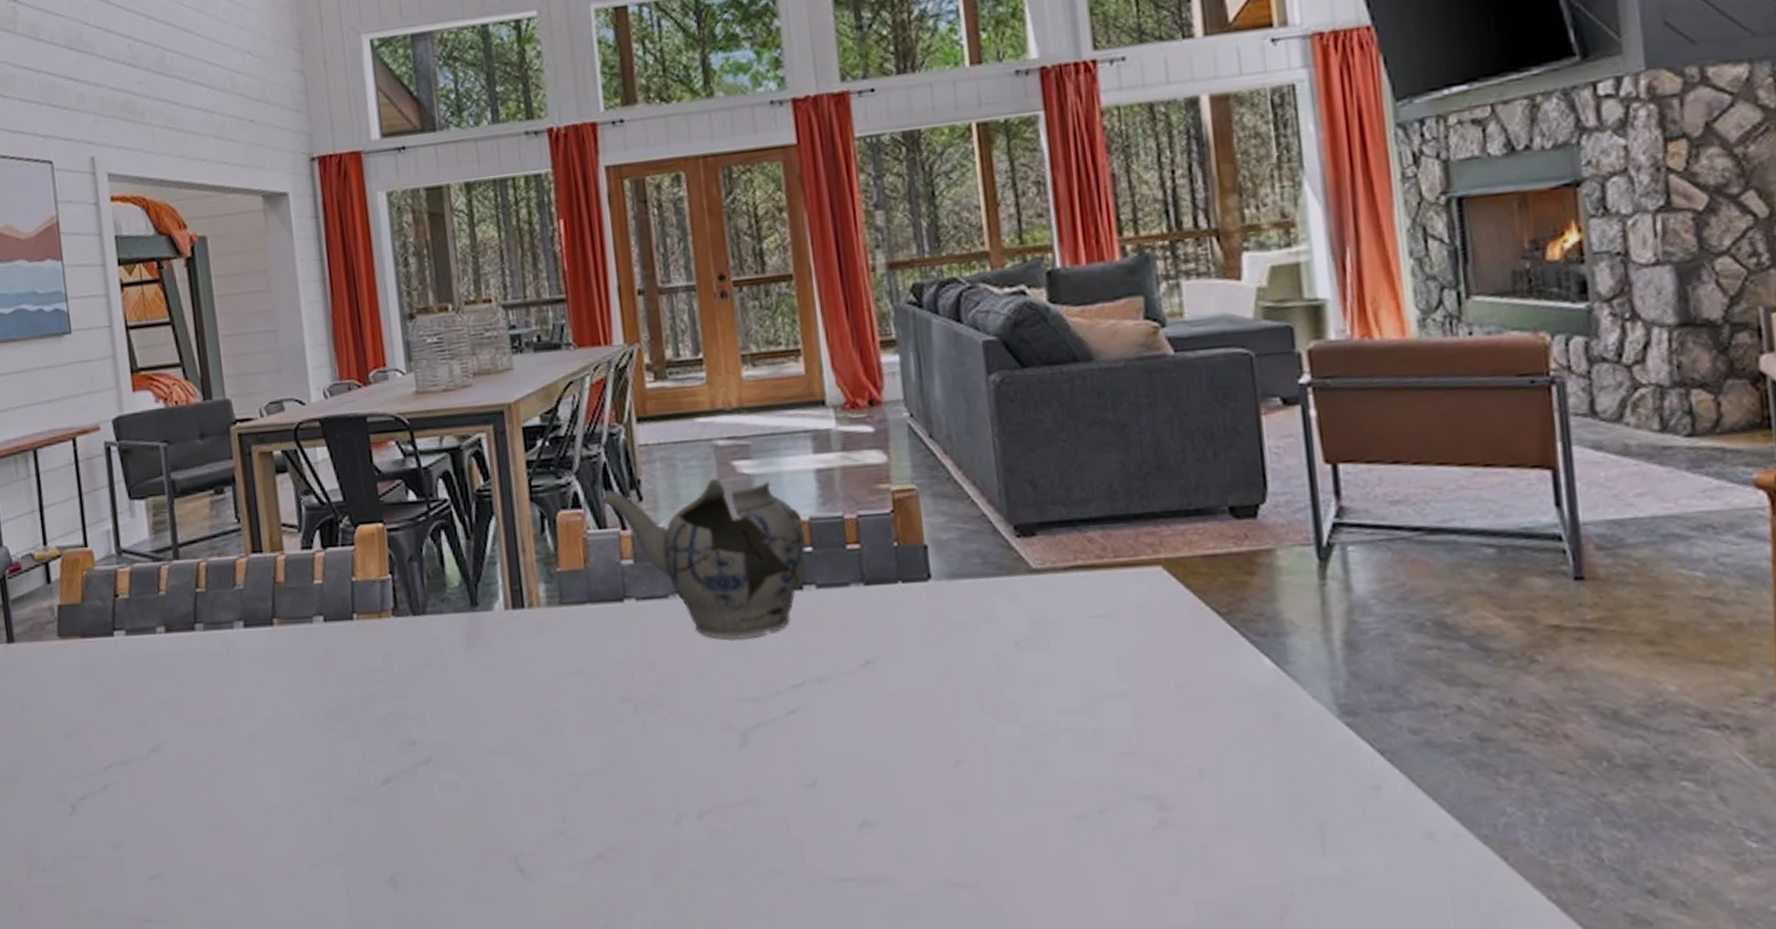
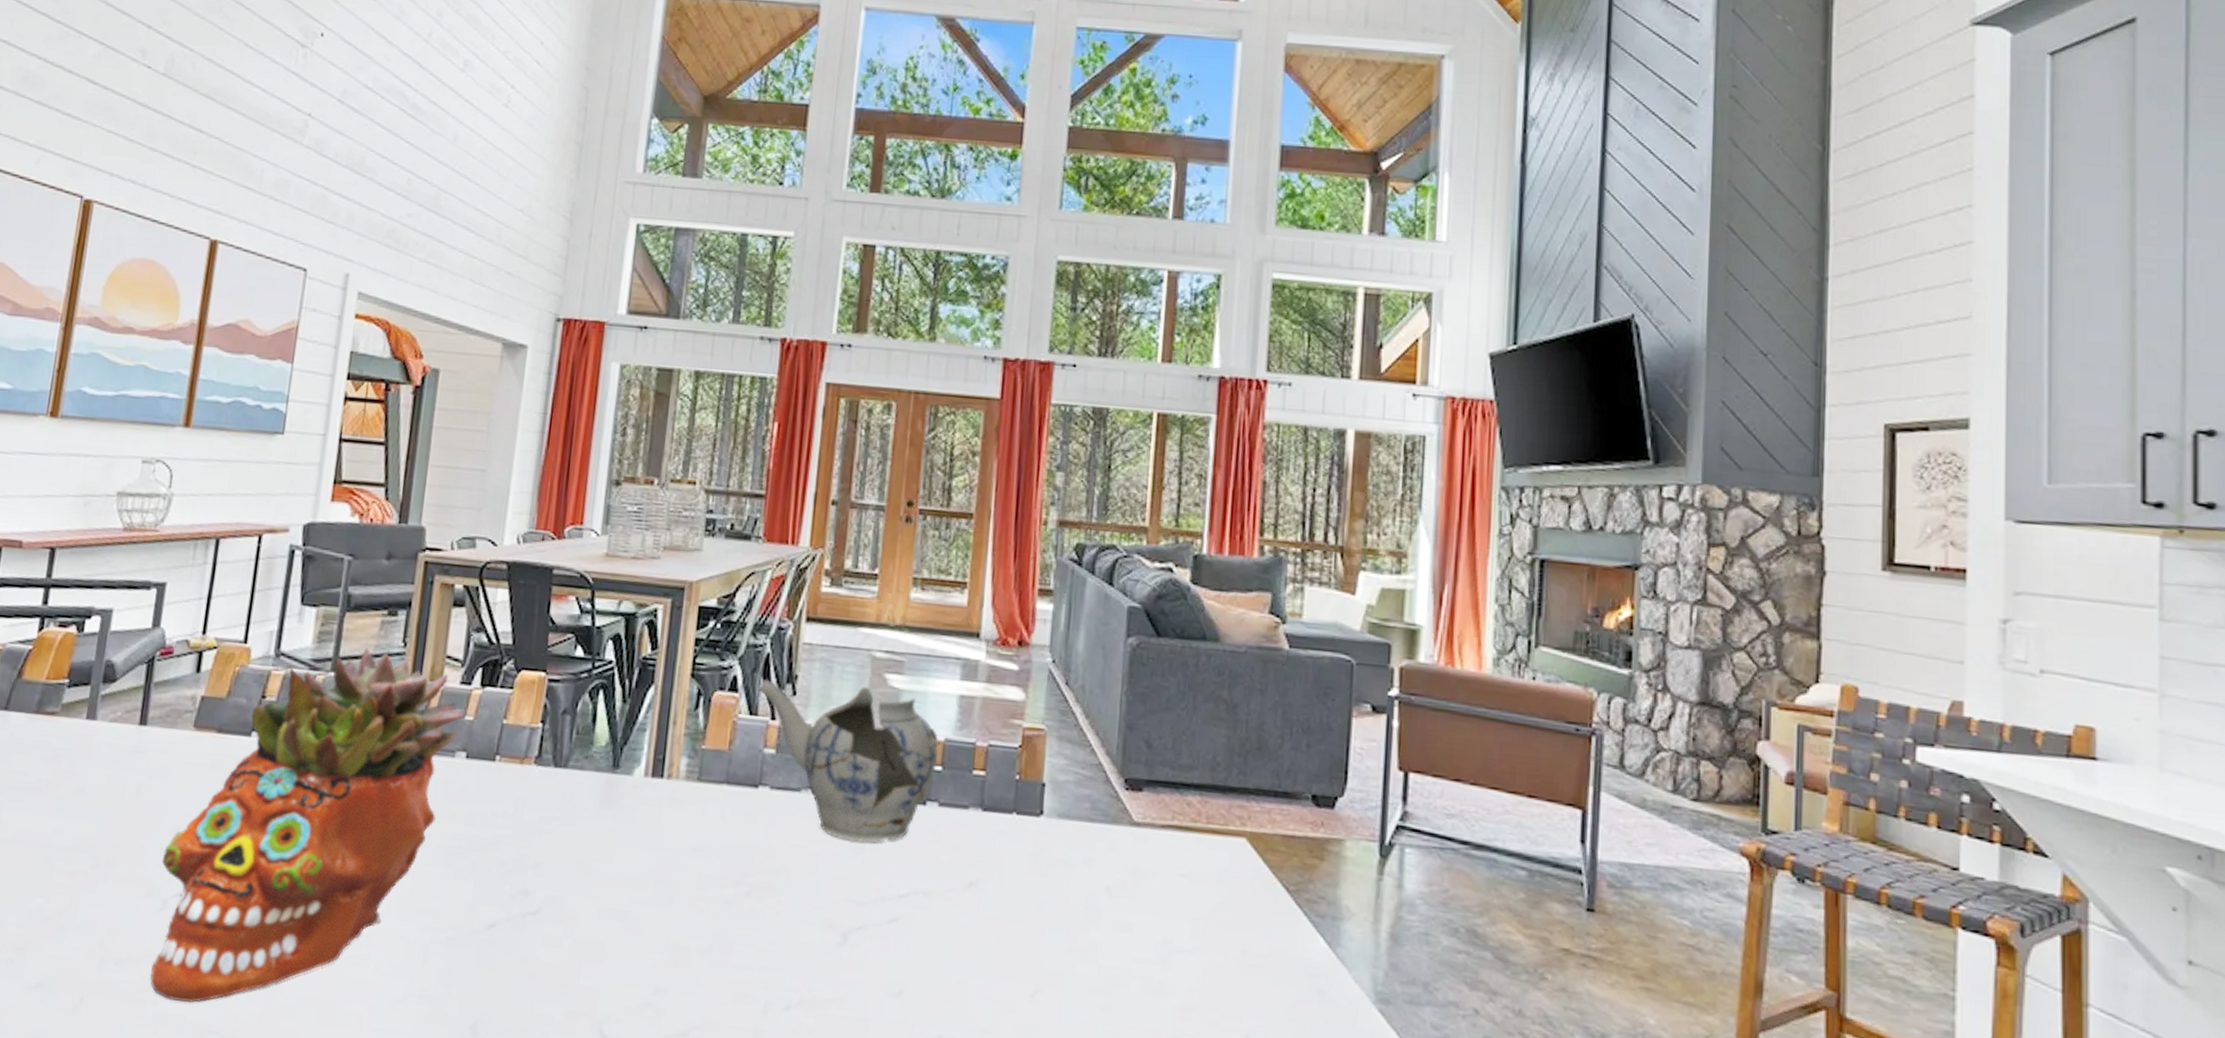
succulent planter: none [60,530,314,897] -> present [150,648,467,1004]

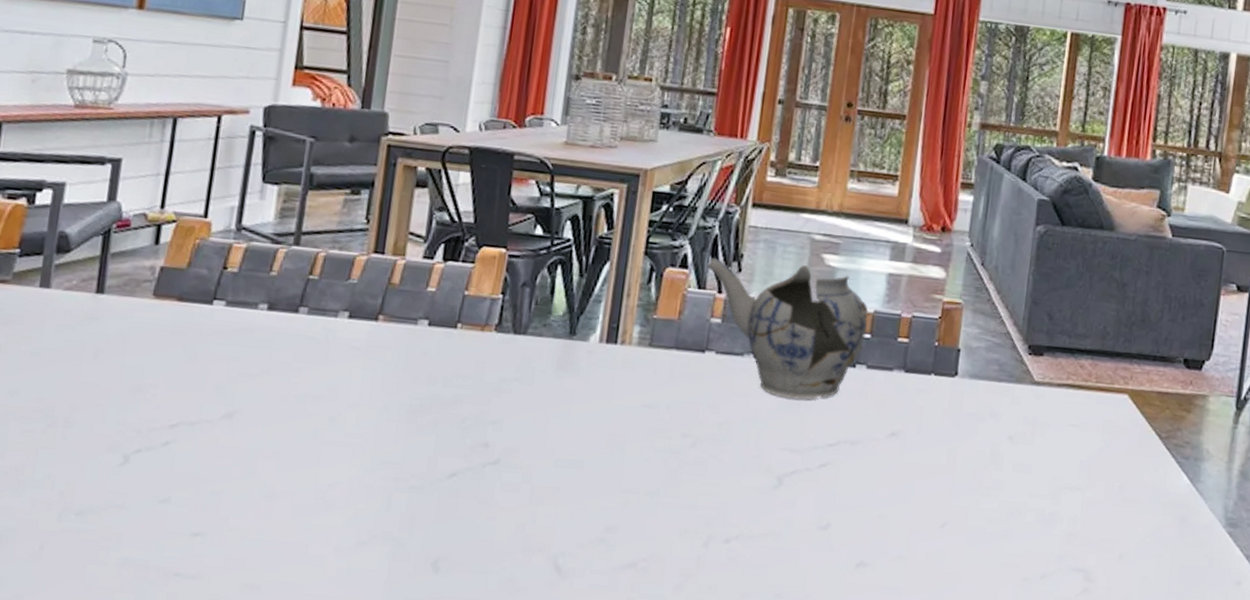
succulent planter: present [150,648,467,1004] -> none [112,224,429,549]

